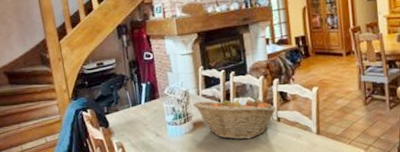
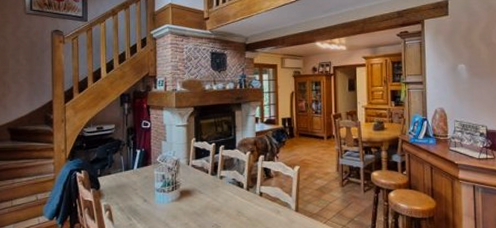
fruit basket: present [193,96,277,140] -> none [183,169,260,211]

